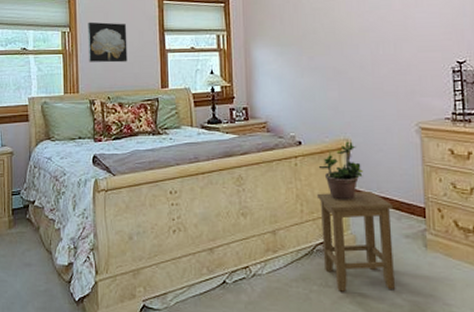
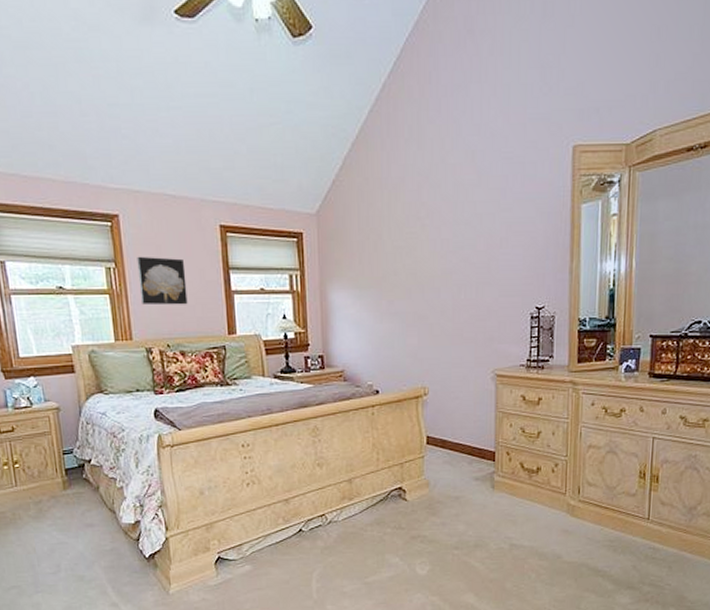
stool: present [316,190,396,292] -> none [393,437,466,533]
potted plant: present [318,141,363,200] -> none [395,389,439,448]

